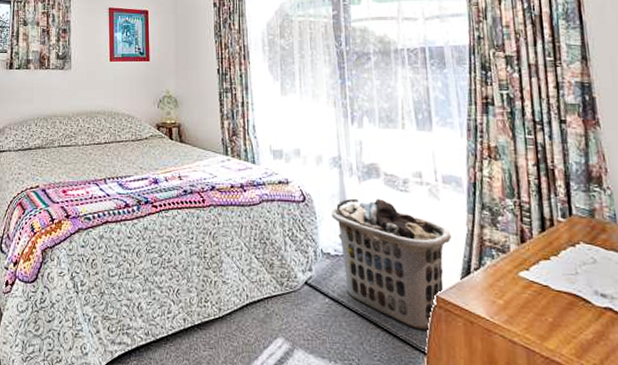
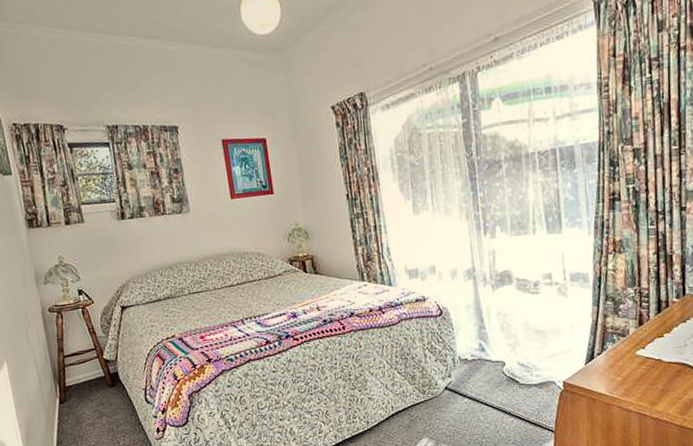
clothes hamper: present [331,198,451,330] -> none [467,303,578,413]

